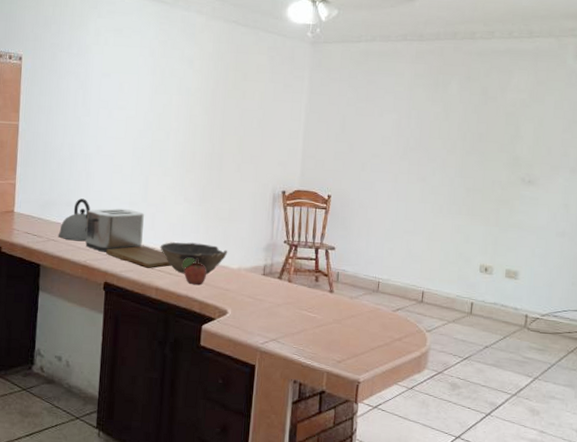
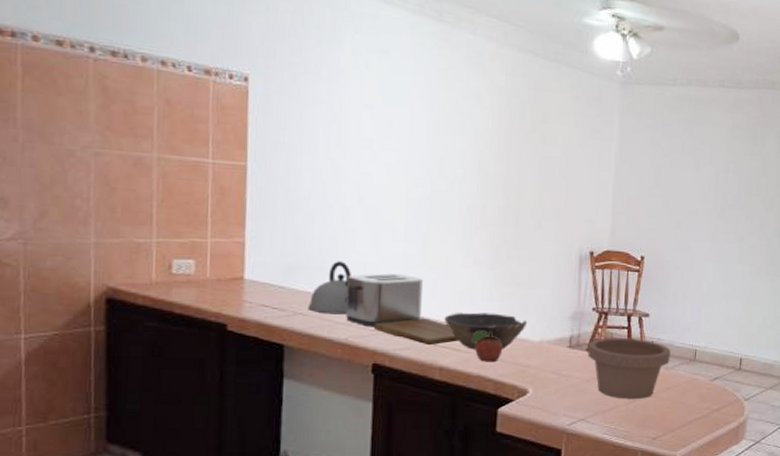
flowerpot: none [279,267,355,324] -> present [587,337,671,399]

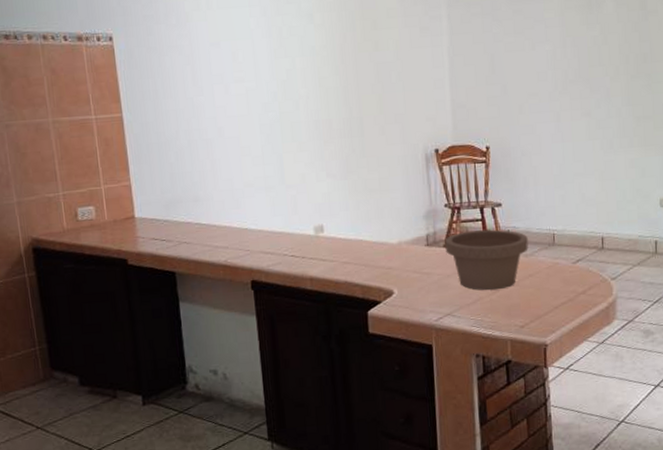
kettle: present [308,261,351,315] -> none [190,190,224,240]
toaster: present [345,273,423,327] -> none [218,194,287,248]
cutting board: present [374,318,459,346] -> none [248,233,323,259]
bowl: present [444,312,528,350] -> none [307,221,385,258]
fruit: present [473,330,502,363] -> none [336,238,364,269]

